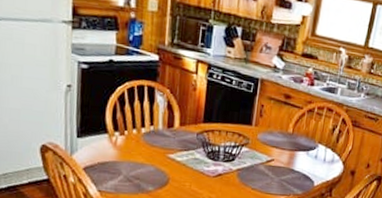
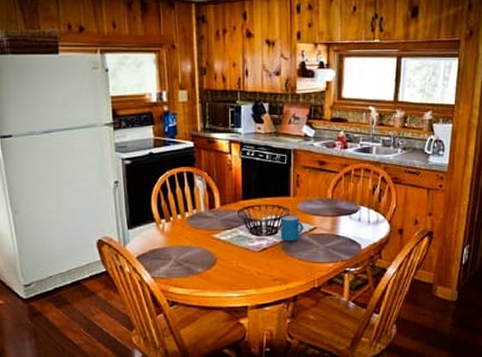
mug: none [238,143,261,171] -> present [281,214,304,242]

